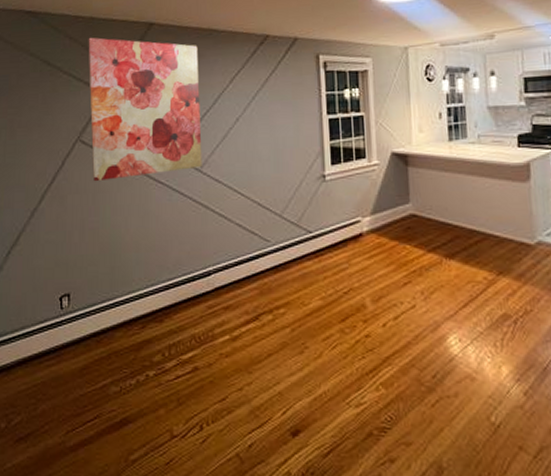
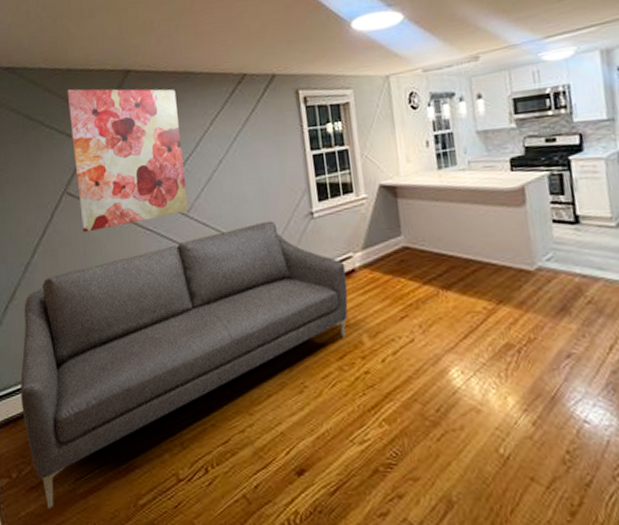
sofa: none [16,181,354,461] -> present [20,221,348,508]

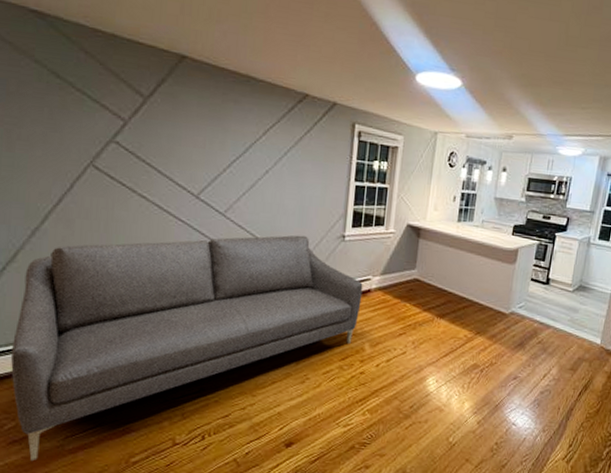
wall art: present [67,89,189,233] -> none [105,56,233,212]

